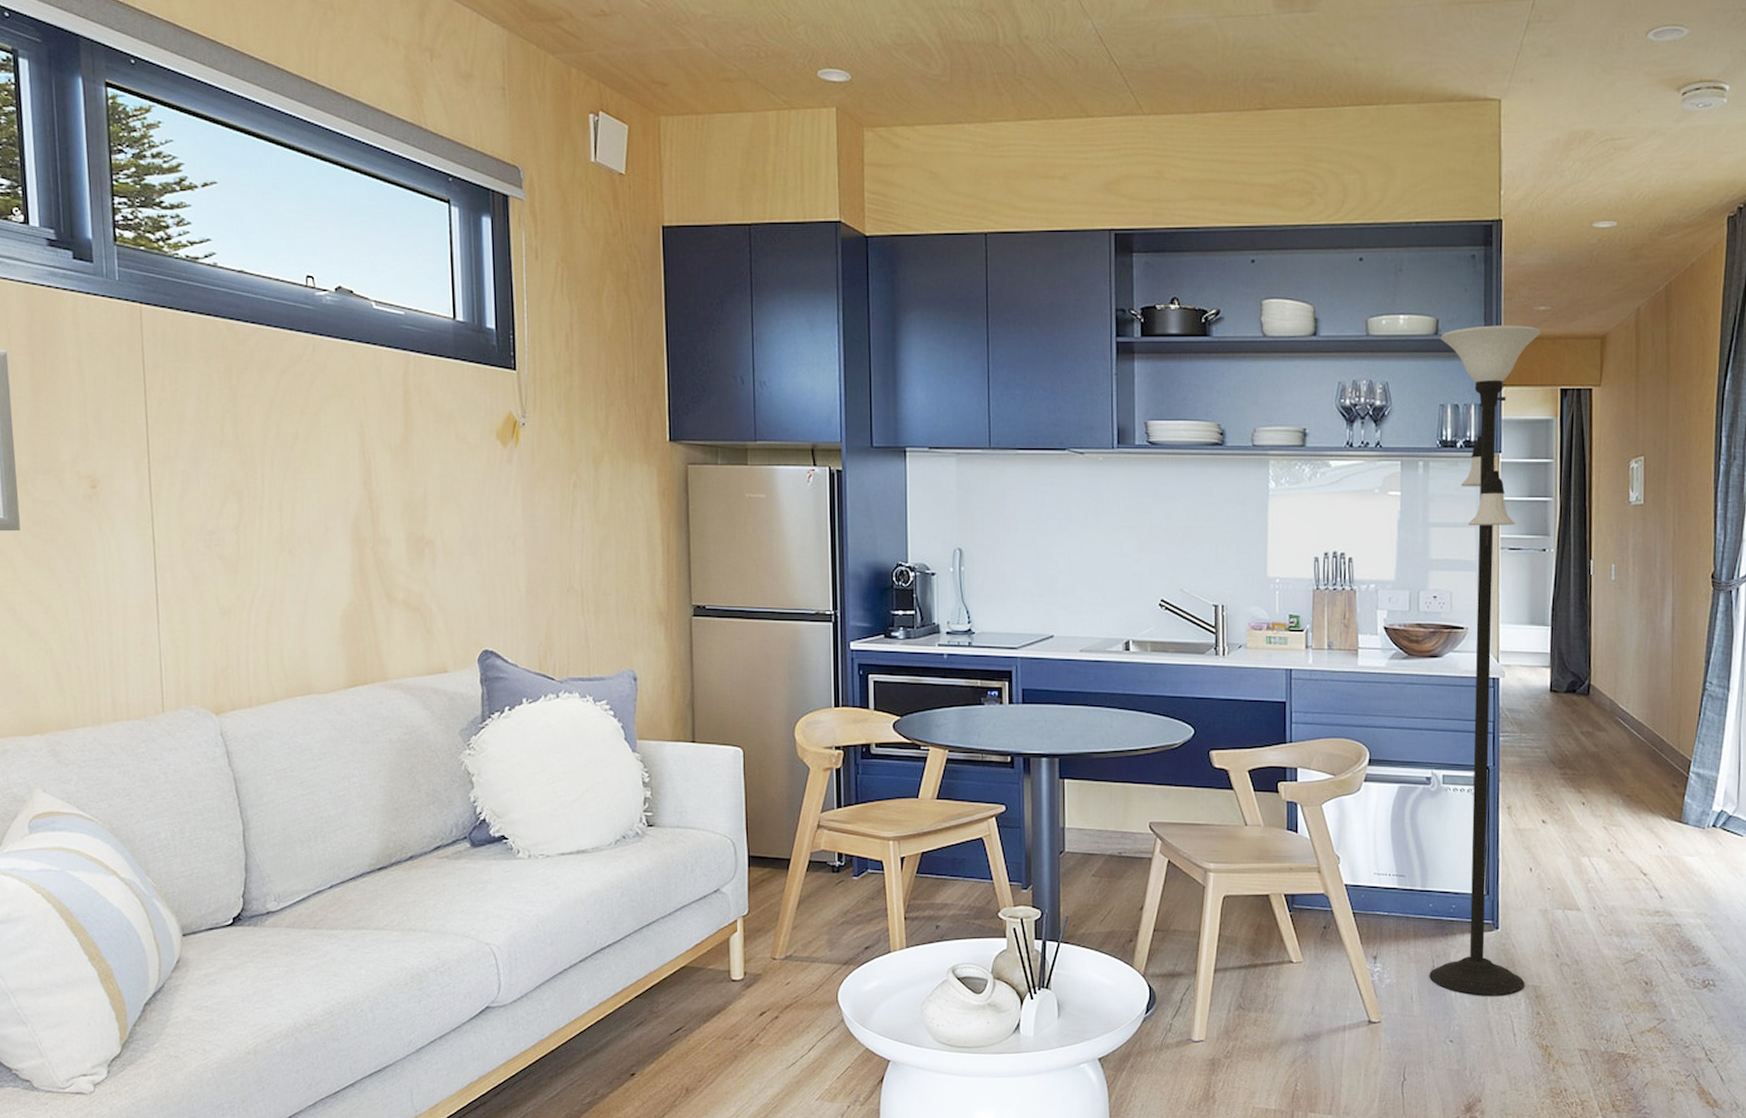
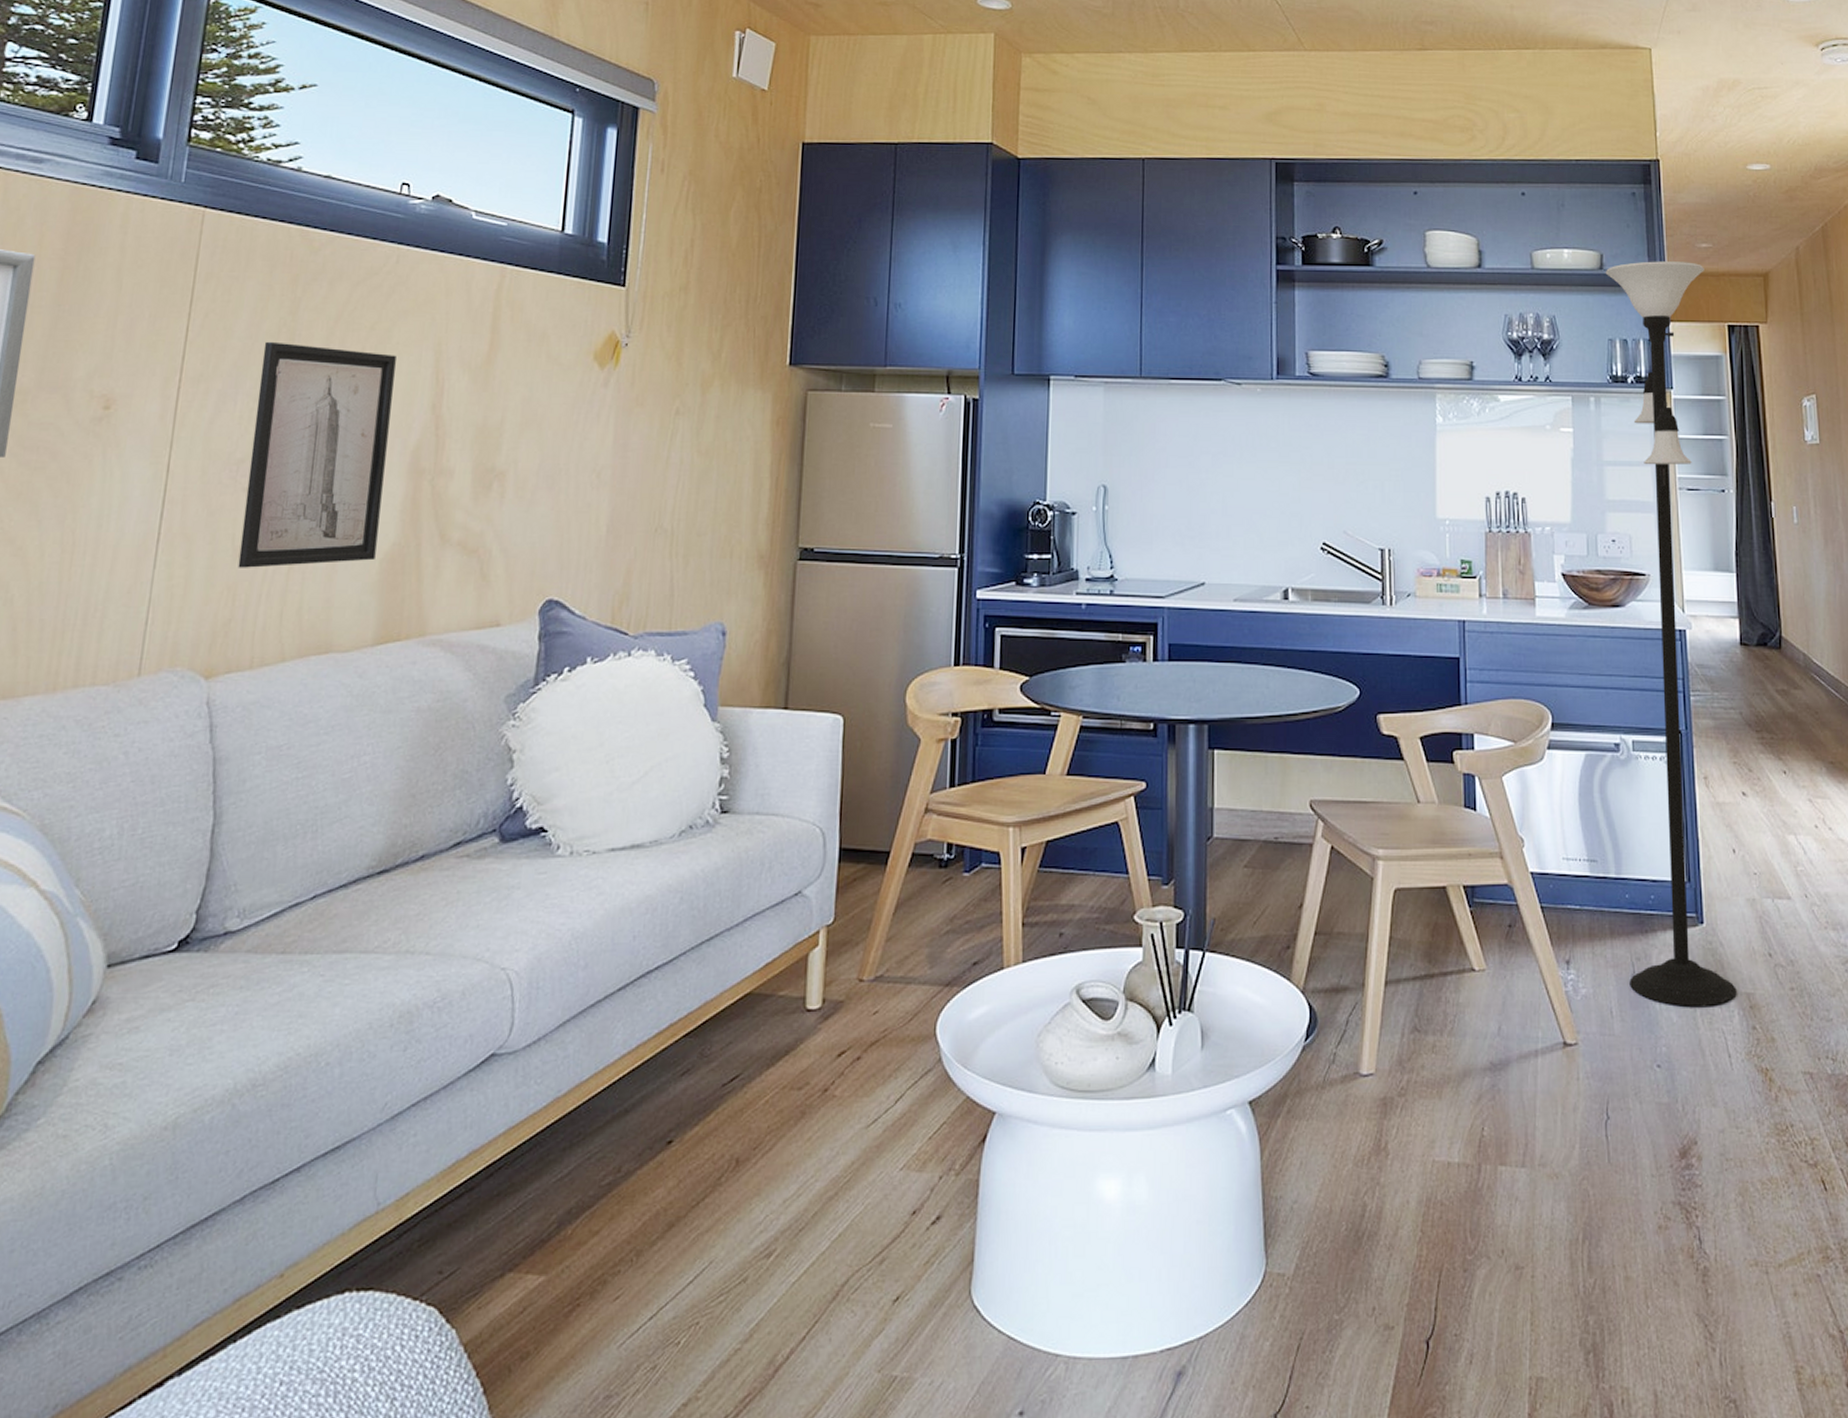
wall art: none [213,426,336,624] -> present [238,341,396,568]

